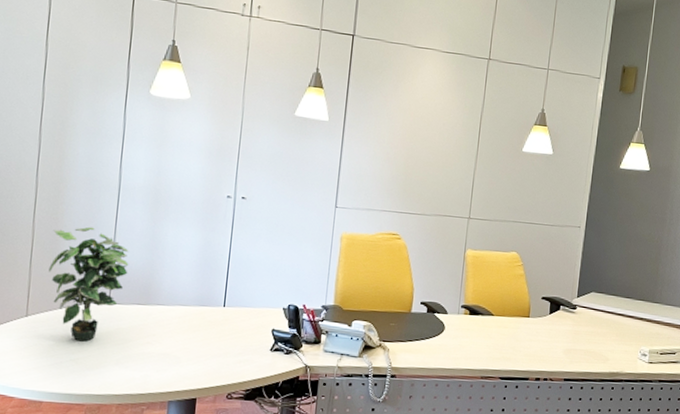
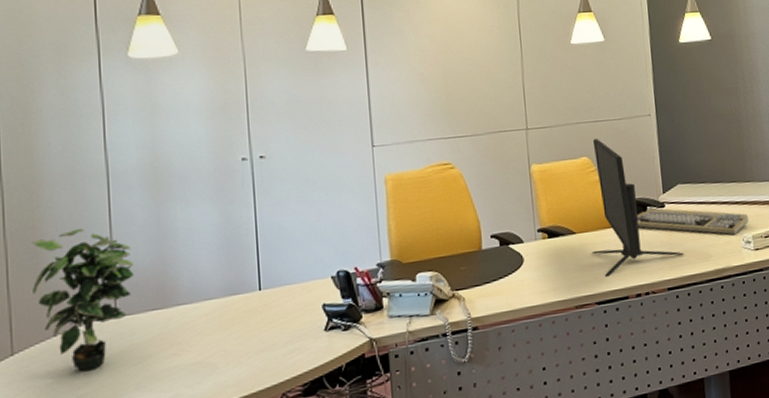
monitor: none [505,238,586,358] -> present [592,139,685,278]
keyboard: none [548,307,650,345] -> present [636,208,749,235]

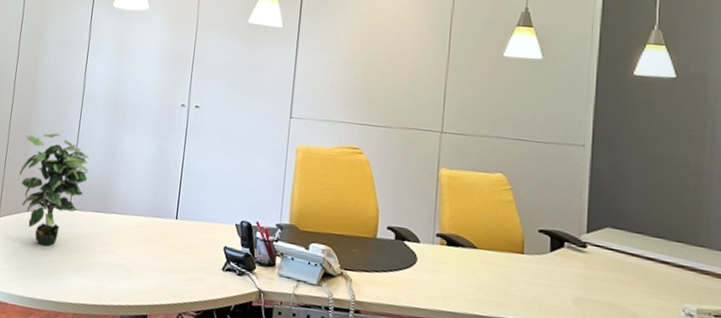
monitor: present [592,139,685,278] -> none [493,157,604,307]
keyboard: present [636,208,749,235] -> none [549,244,696,301]

